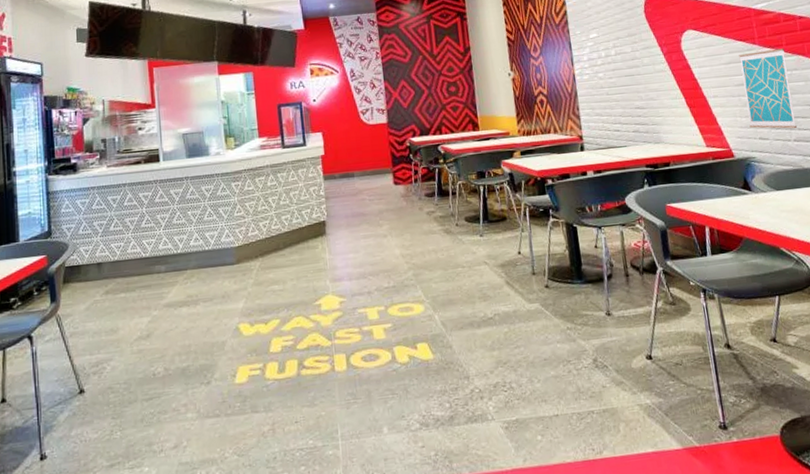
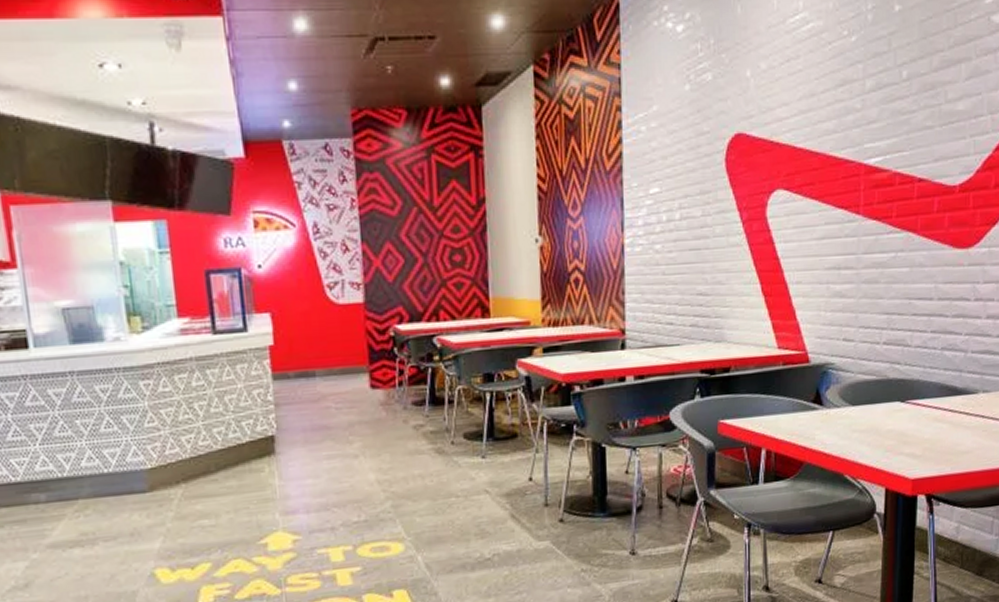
wall art: present [739,48,797,129] -> none [834,221,894,329]

